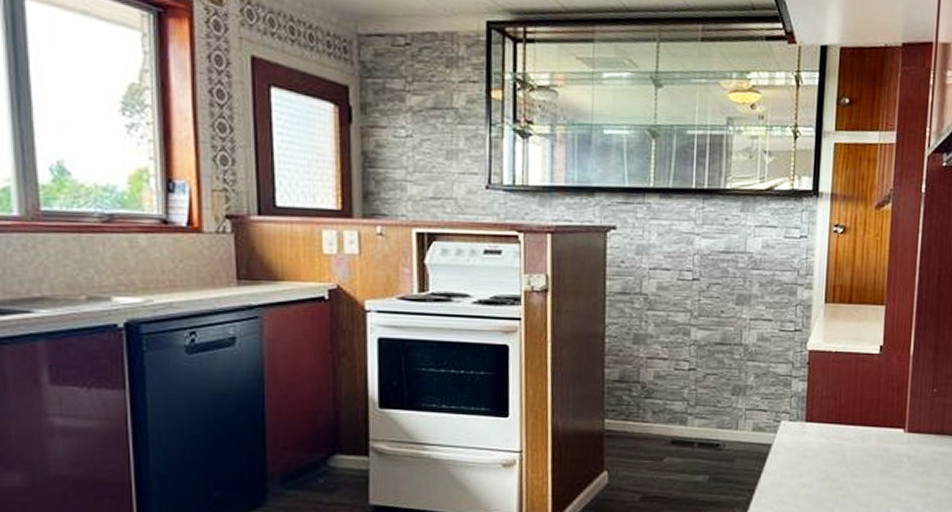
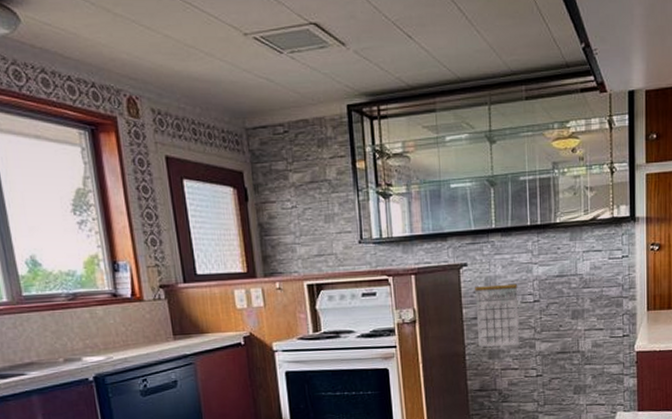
calendar: none [621,252,675,330] -> present [475,283,520,347]

